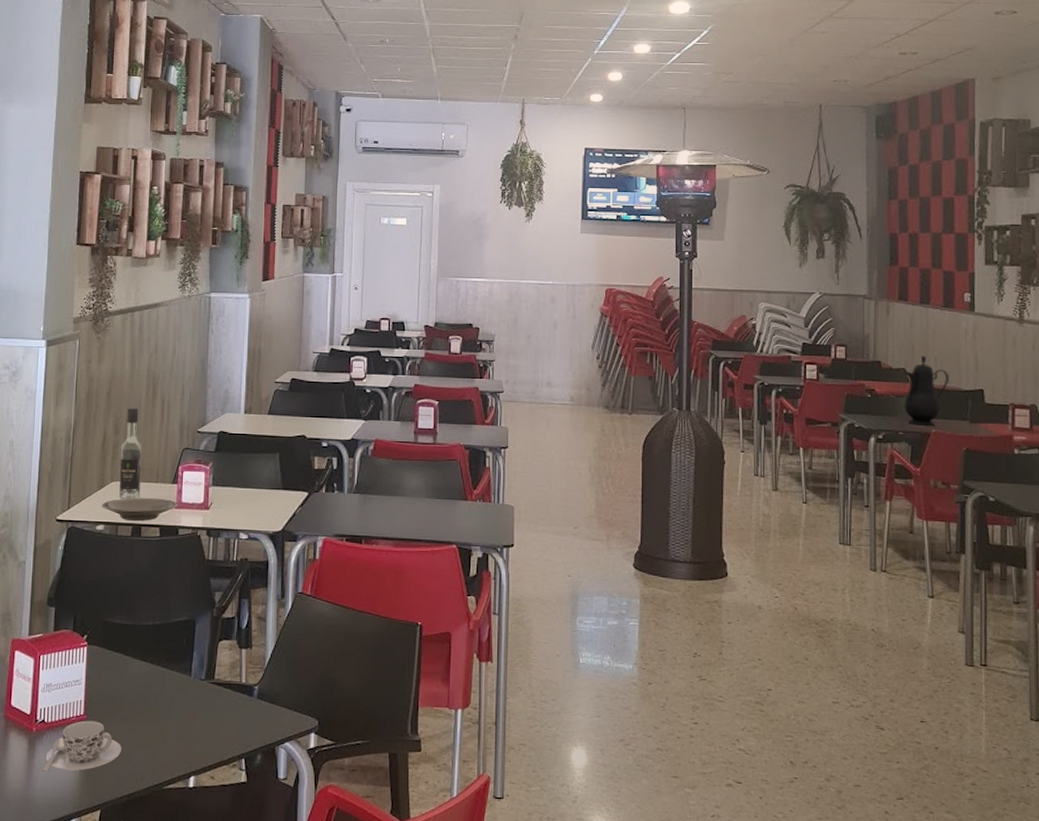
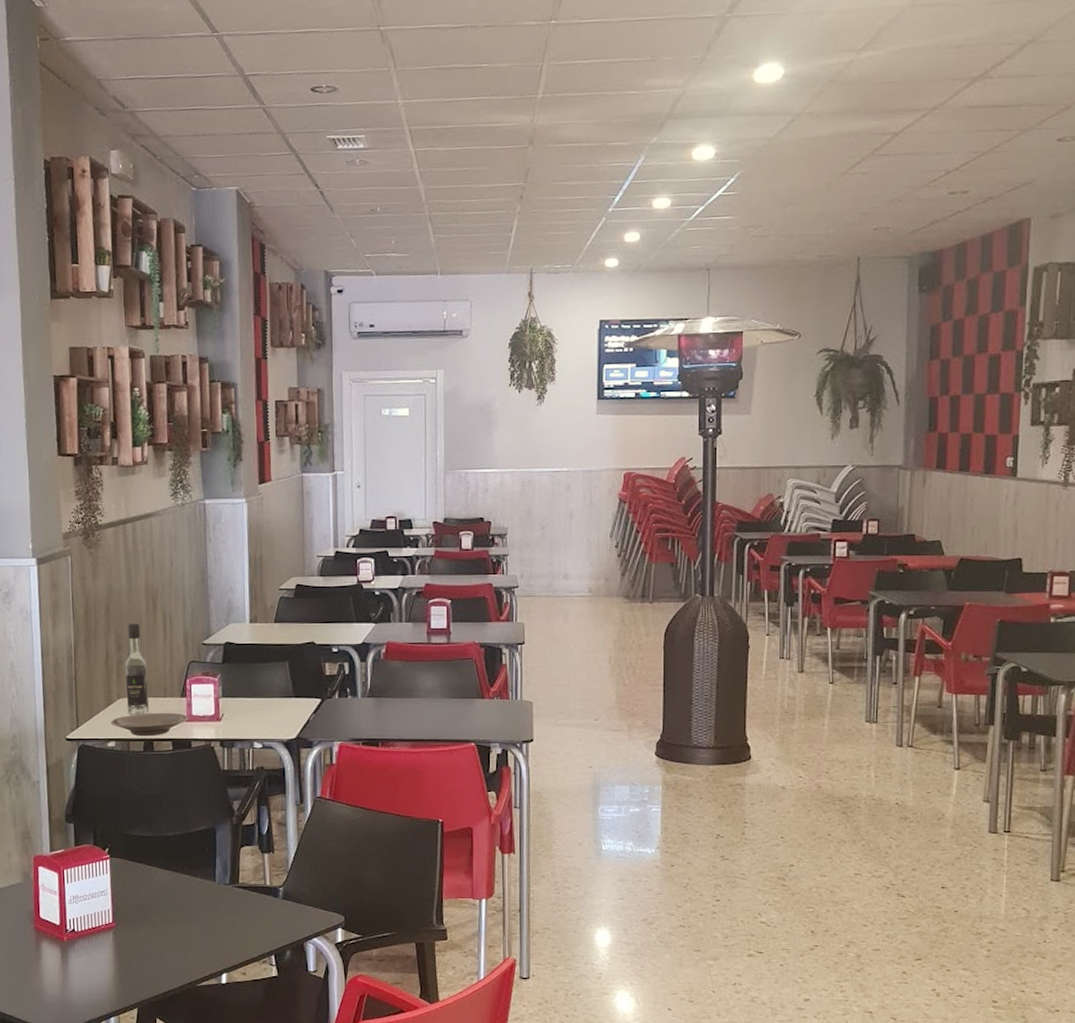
teacup: present [41,720,121,772] -> none [76,928,153,976]
coffeepot: present [903,356,949,426] -> none [937,526,986,599]

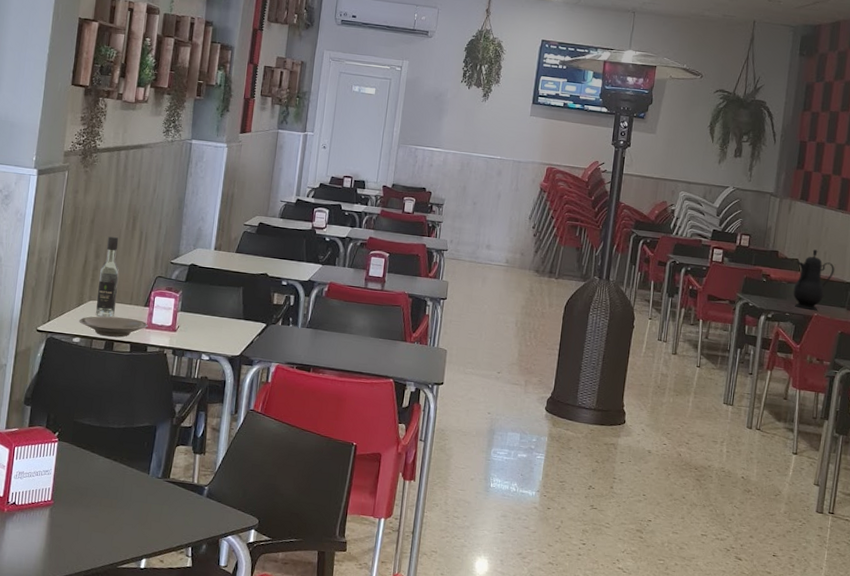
coffeepot: none [937,526,986,599] -> present [793,249,835,310]

